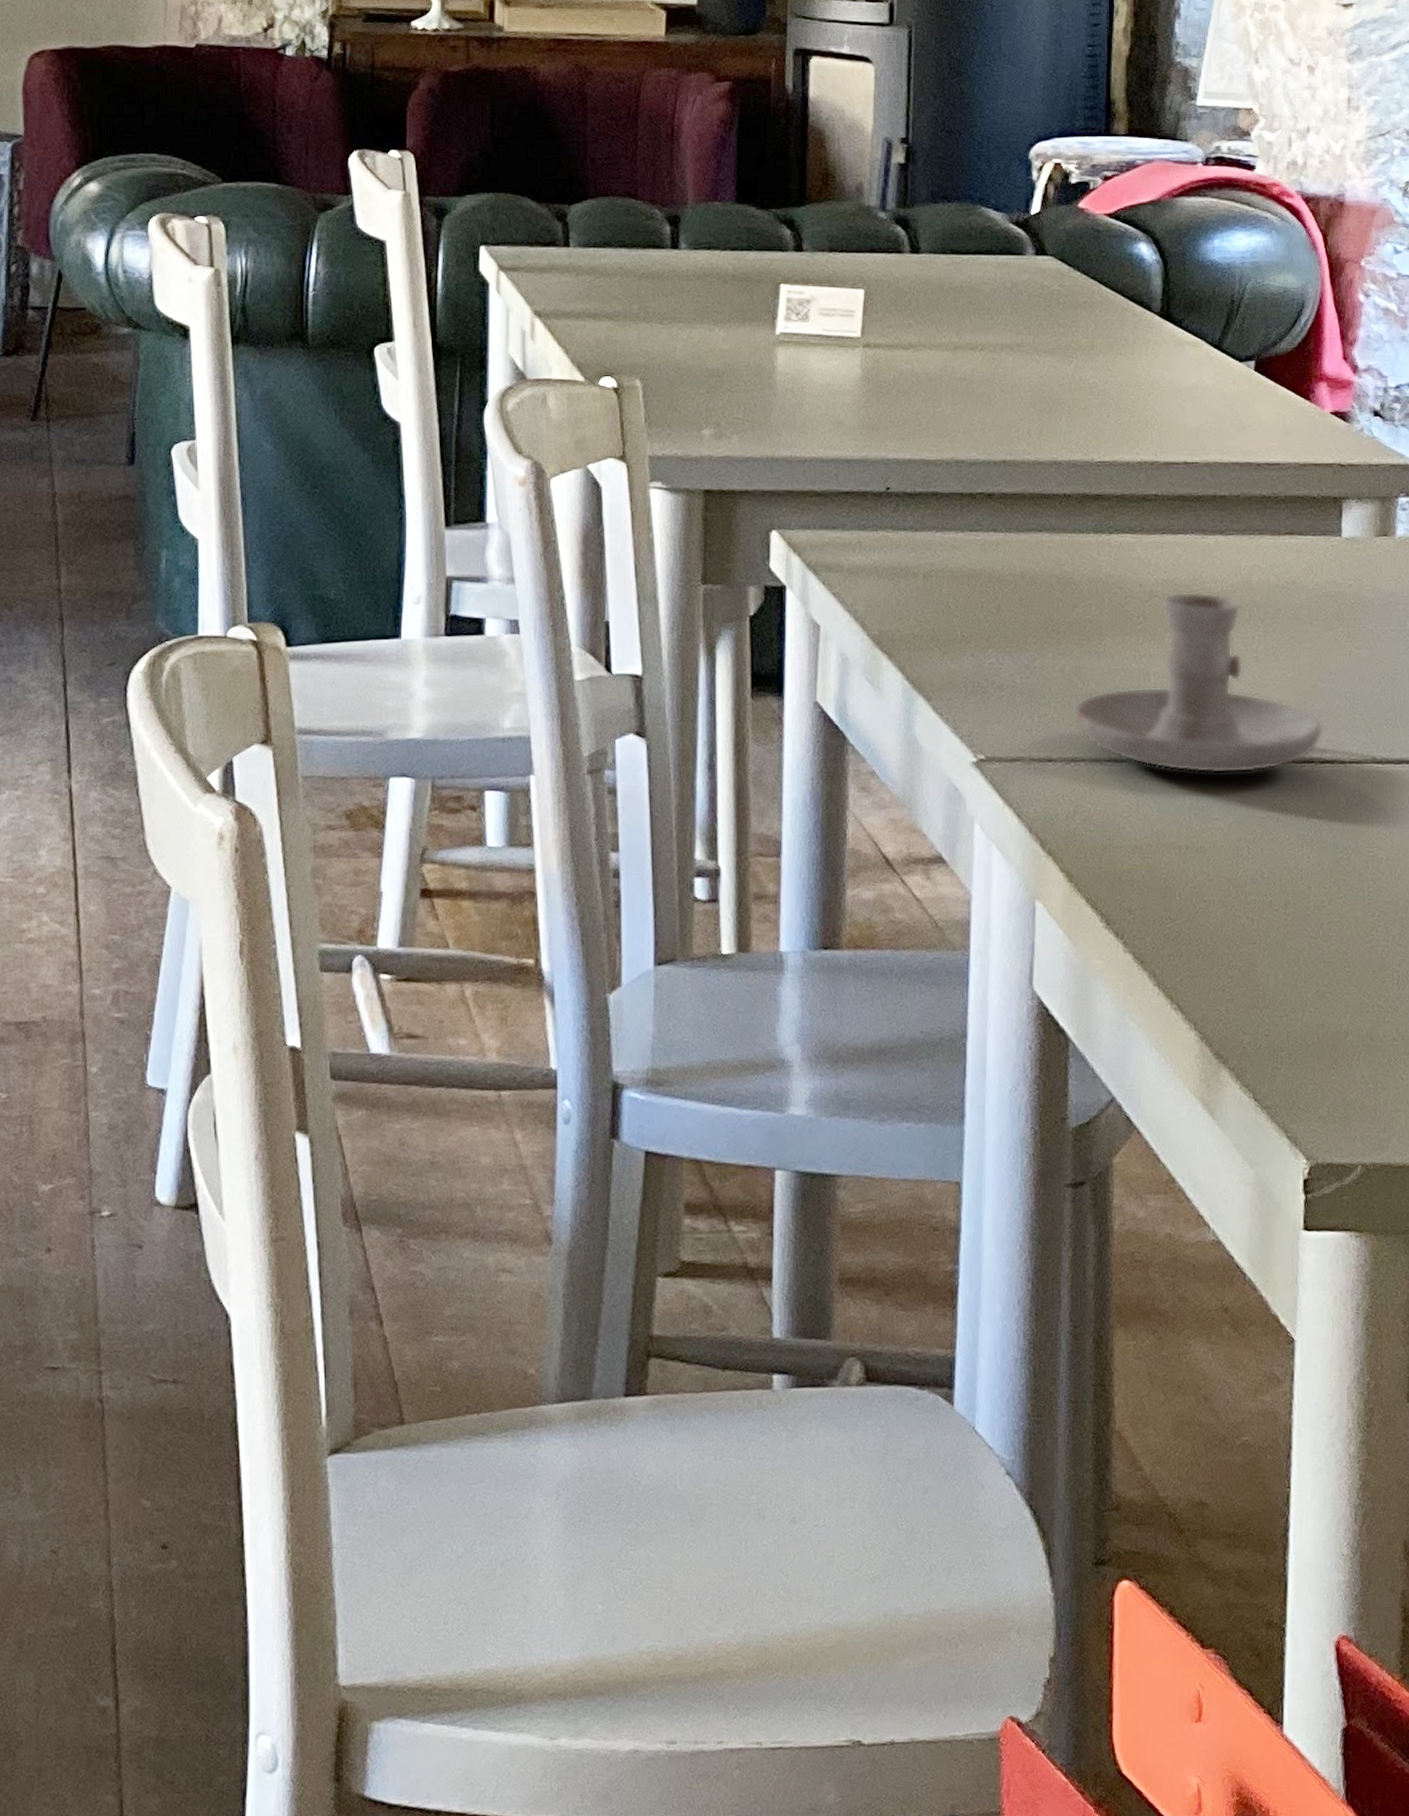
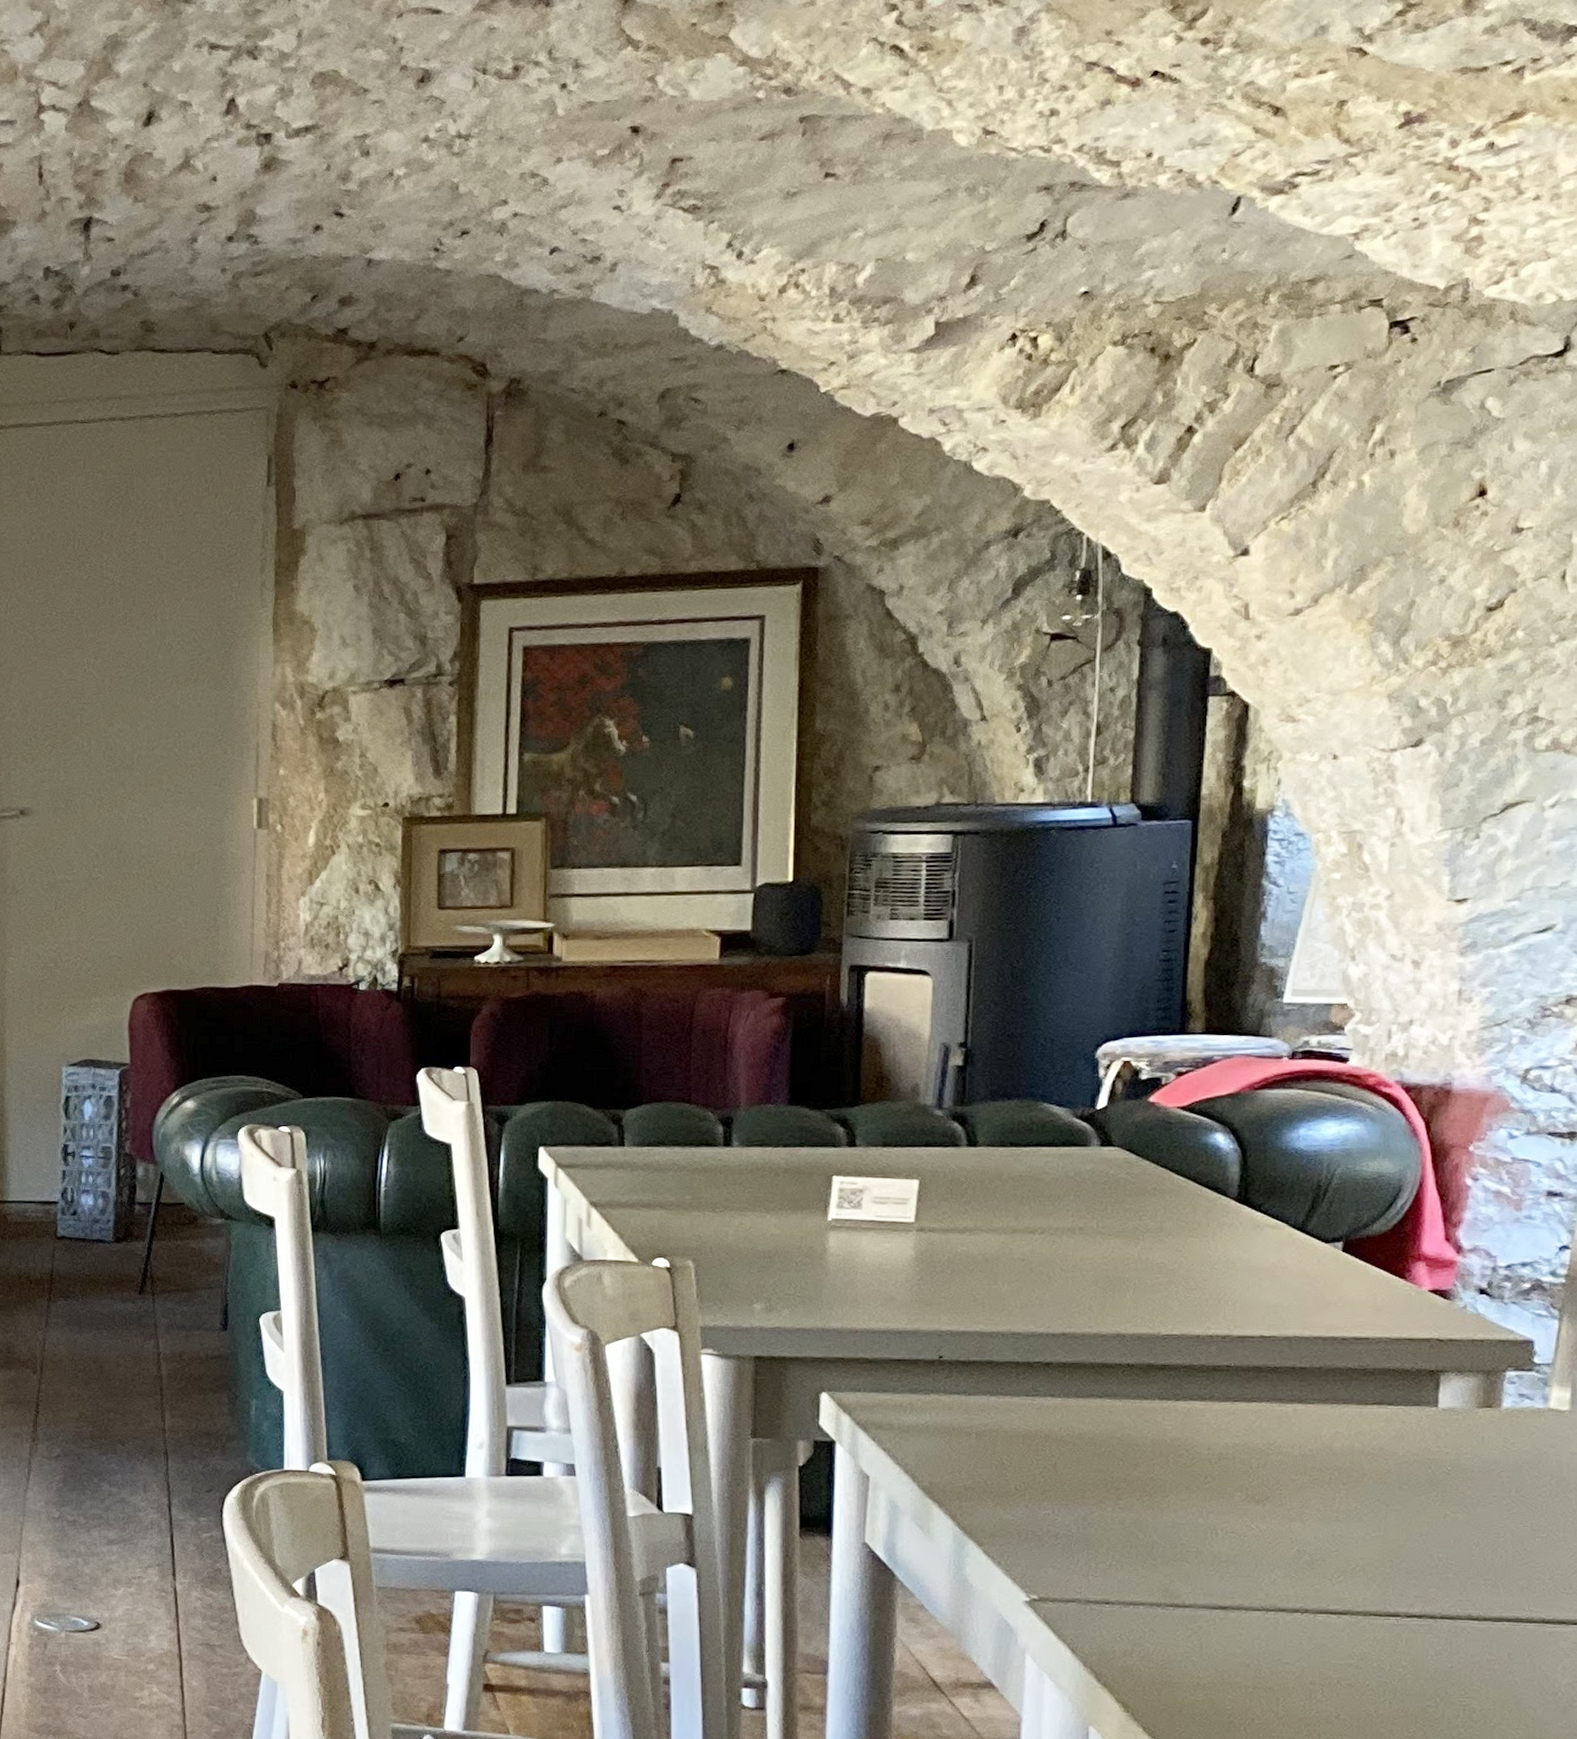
candle holder: present [1073,591,1323,774] -> none [1133,1455,1411,1623]

